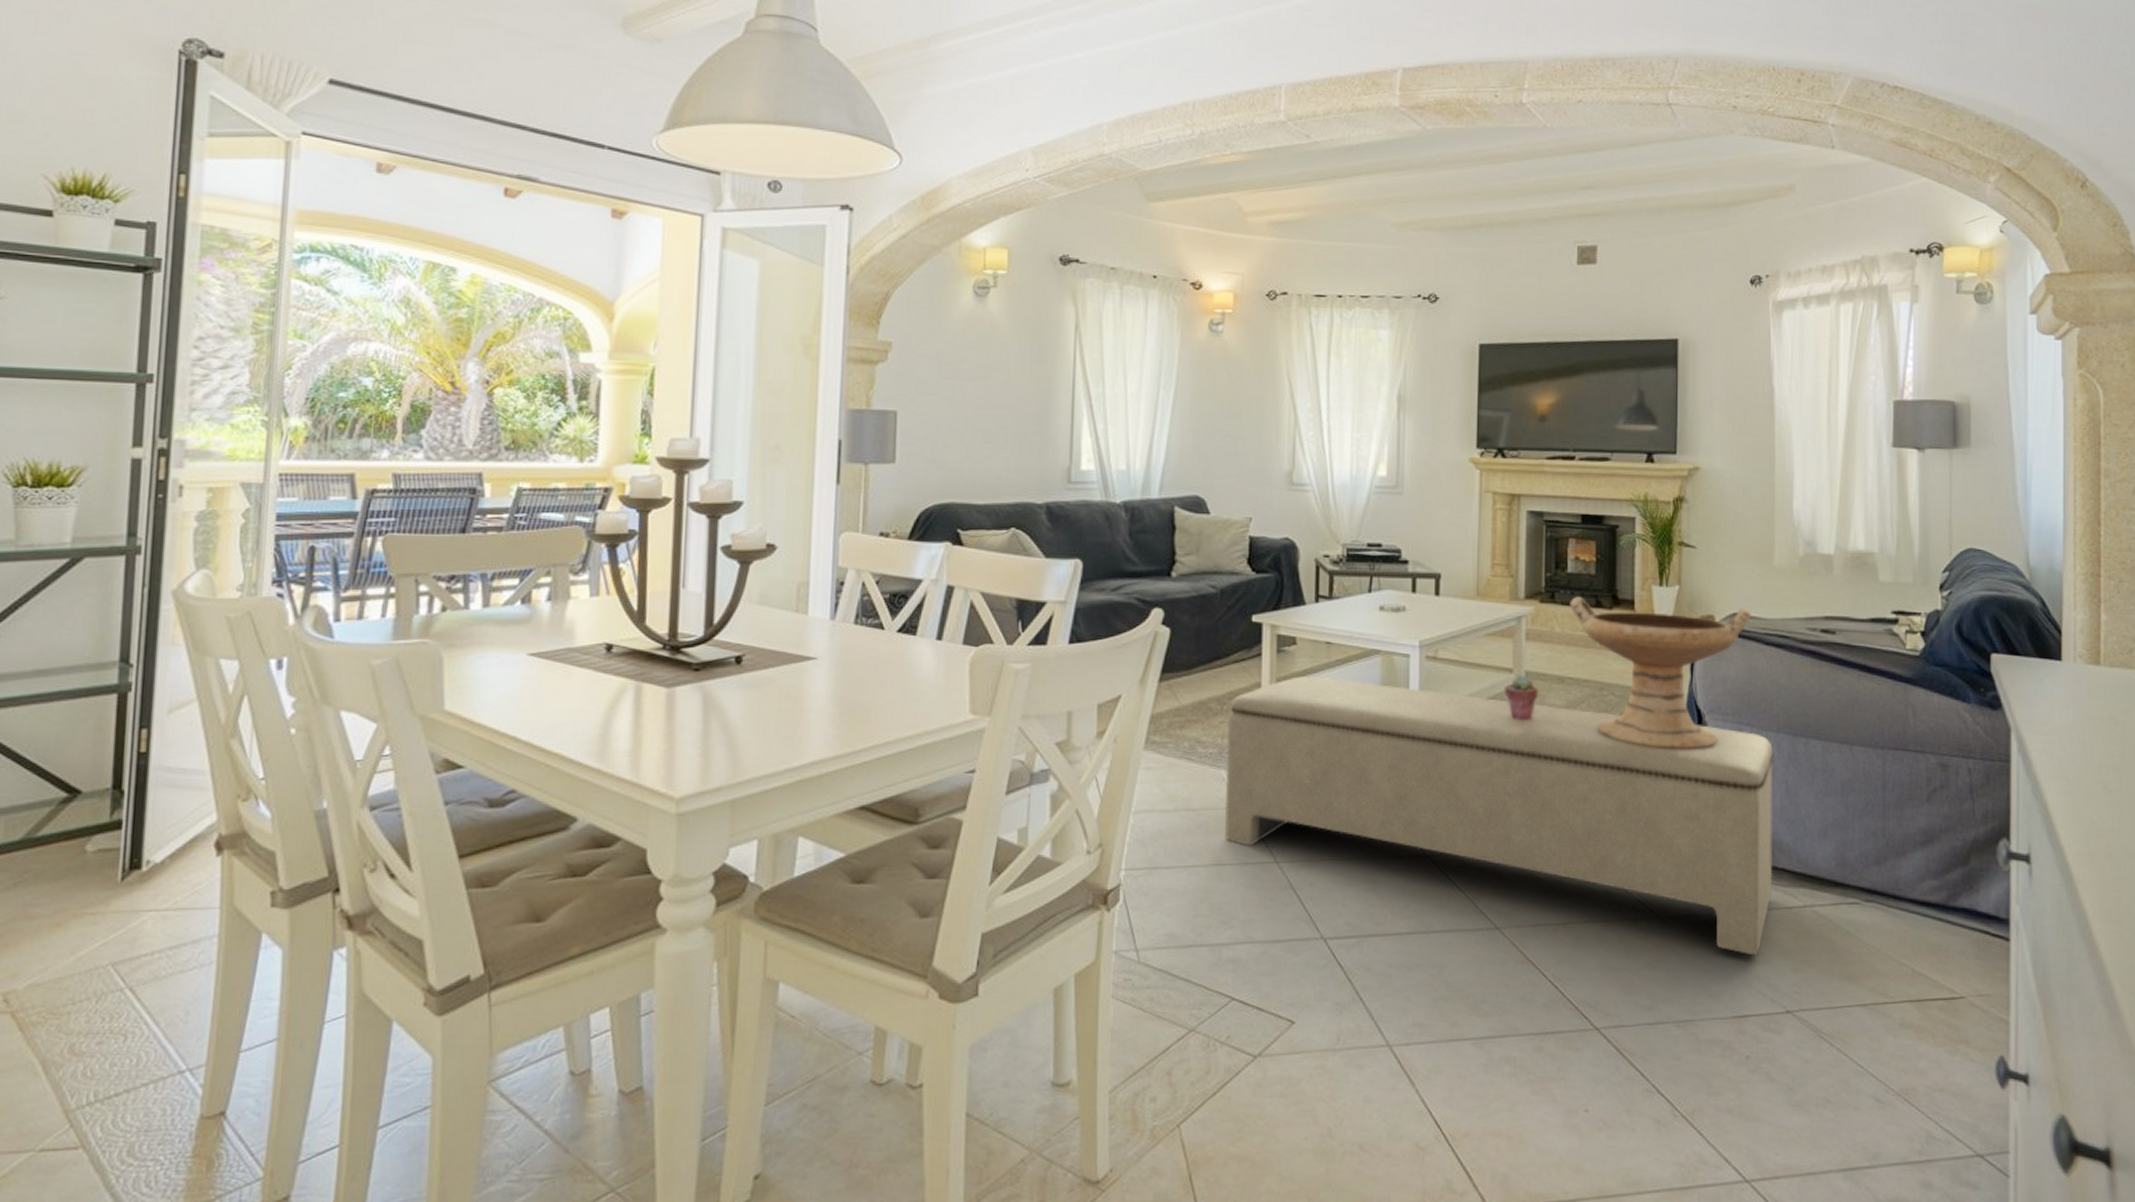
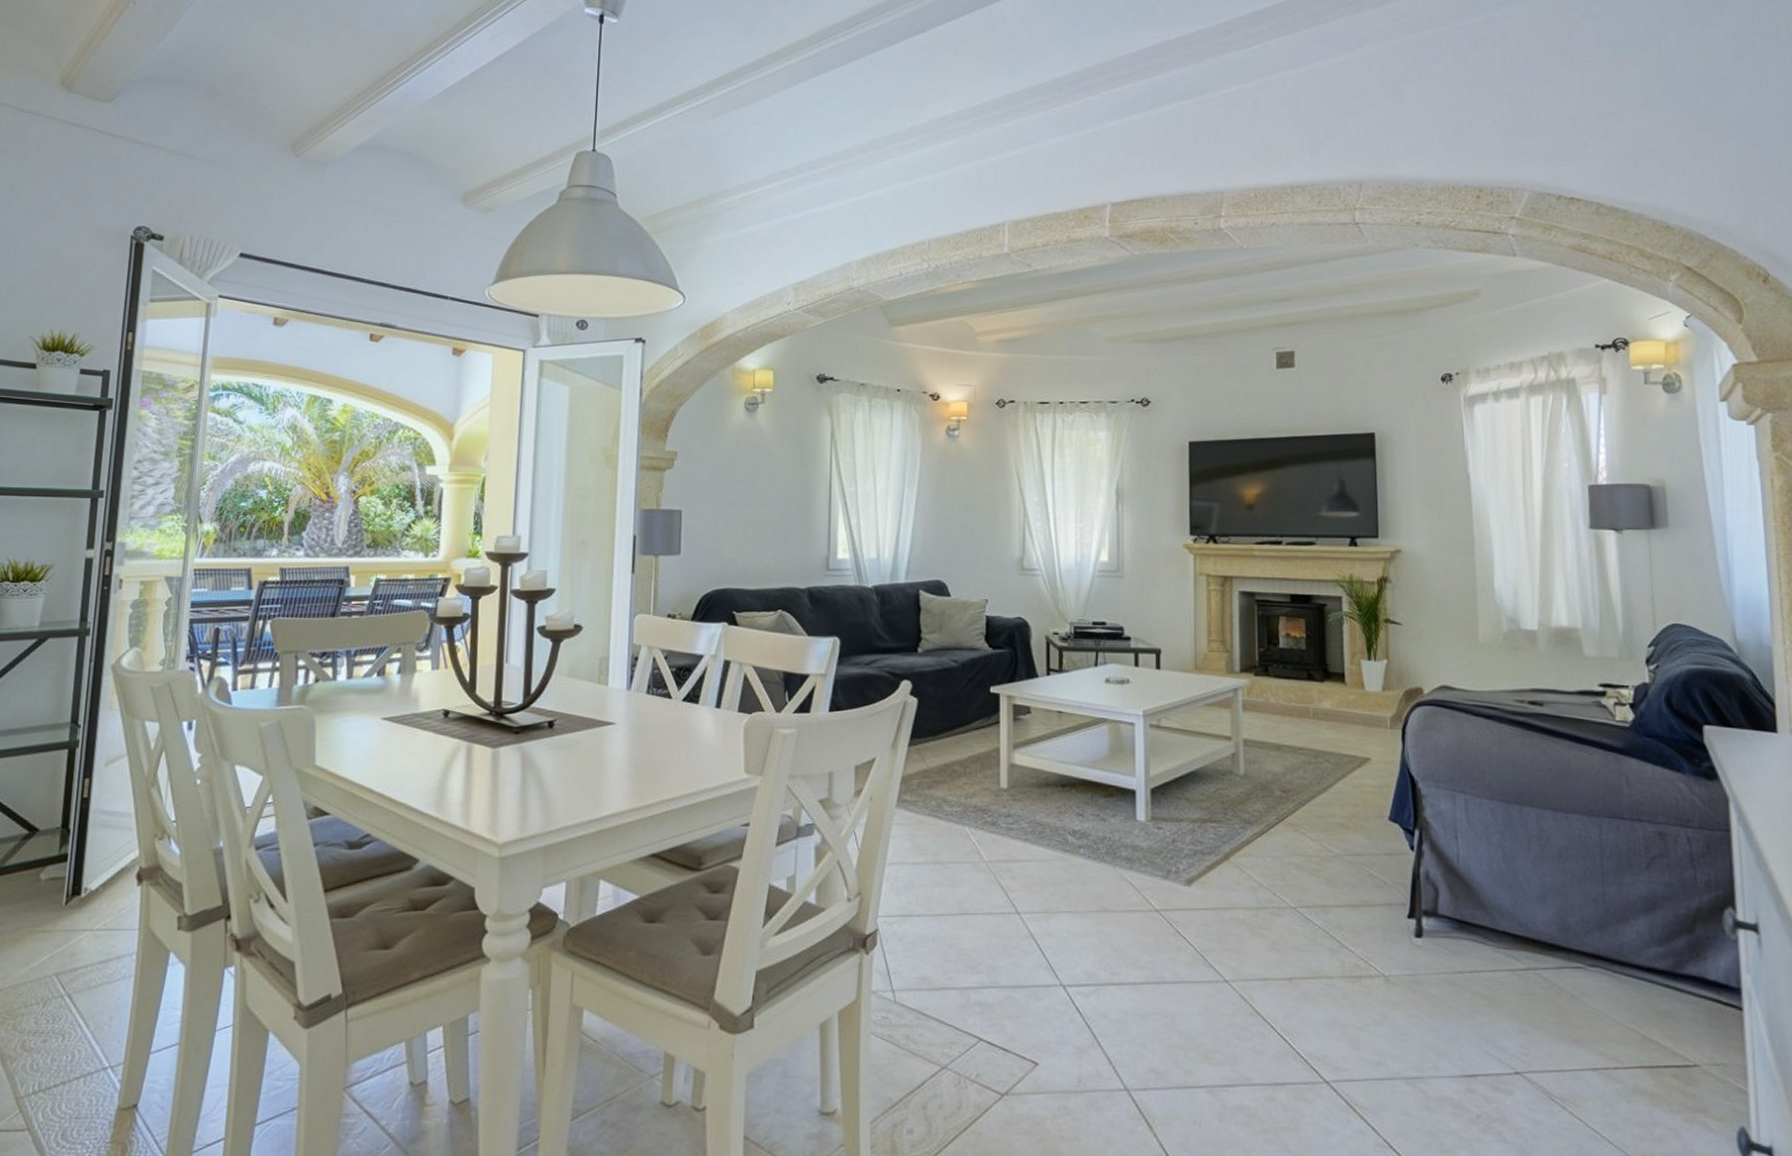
bench: present [1224,676,1774,956] -> none [969,742,1495,1016]
potted succulent: present [1504,674,1539,721] -> none [1223,742,1257,785]
decorative bowl: present [1569,596,1752,750] -> none [1283,669,1459,815]

